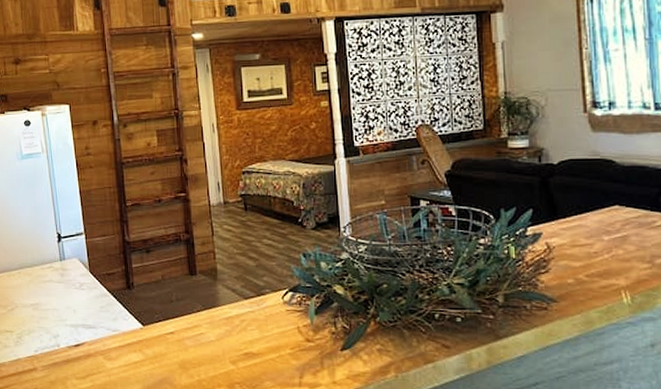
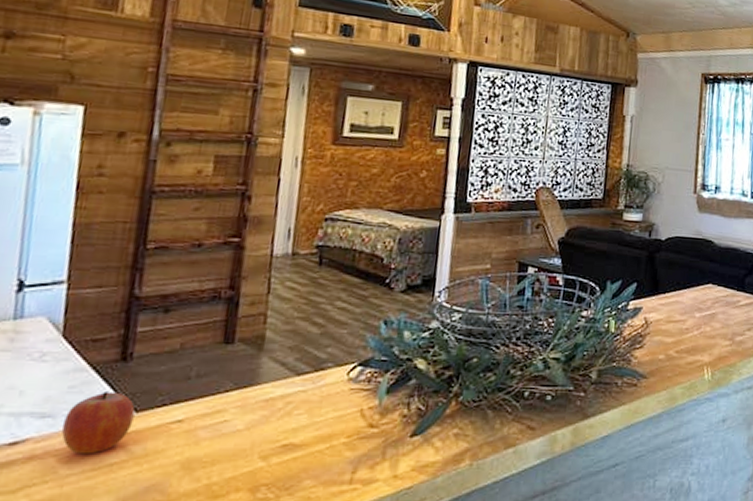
fruit: none [101,311,143,355] -> present [61,392,136,454]

